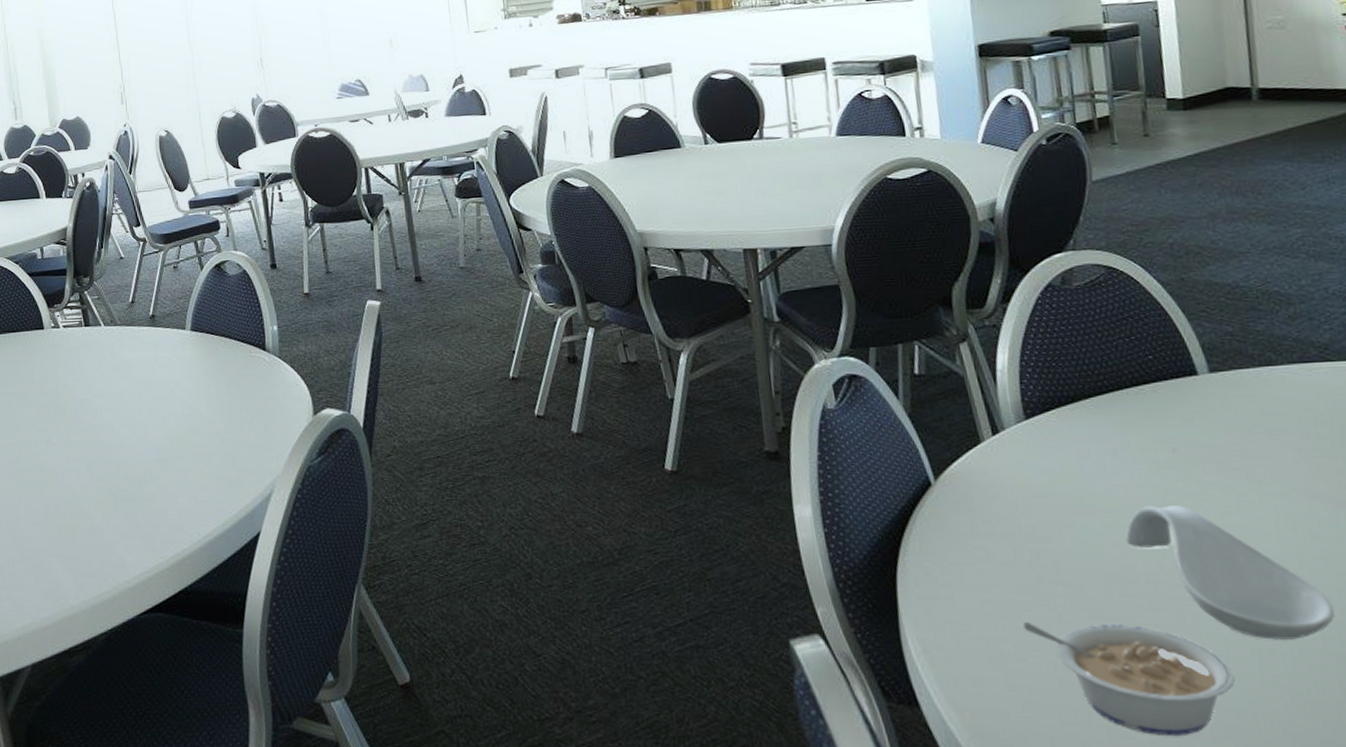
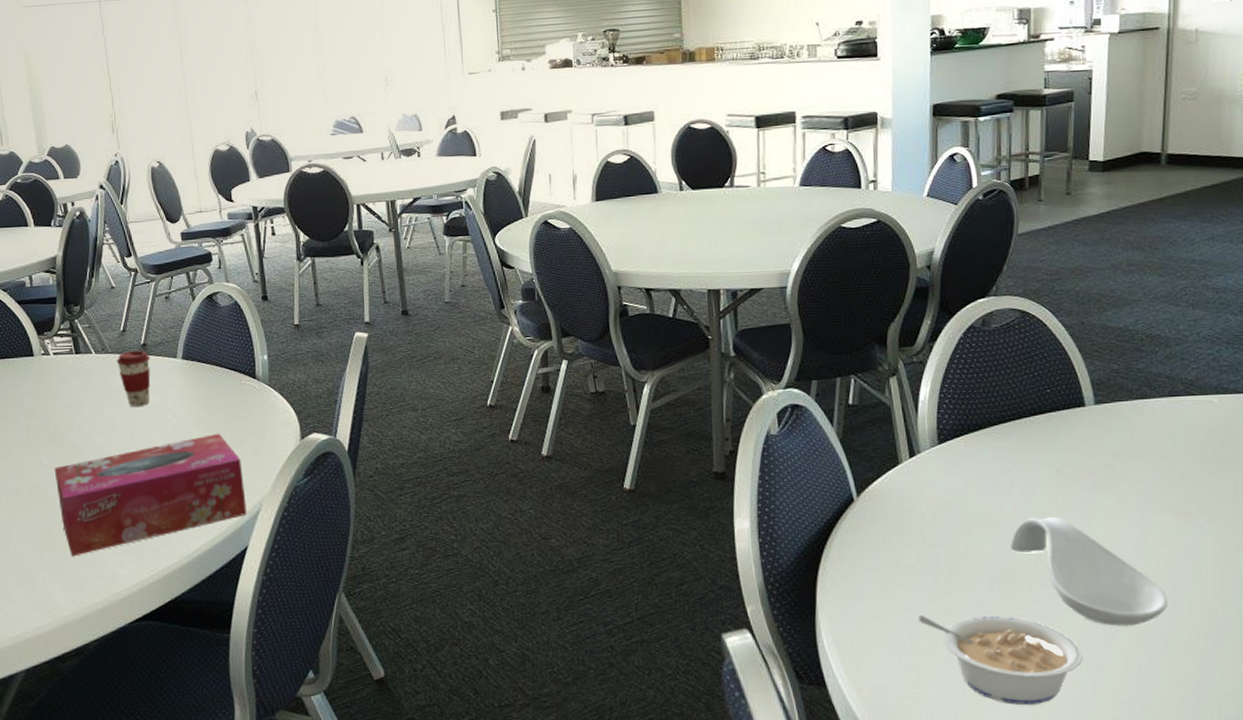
tissue box: none [62,408,259,541] -> present [54,433,247,557]
coffee cup: none [125,321,159,381] -> present [116,350,151,407]

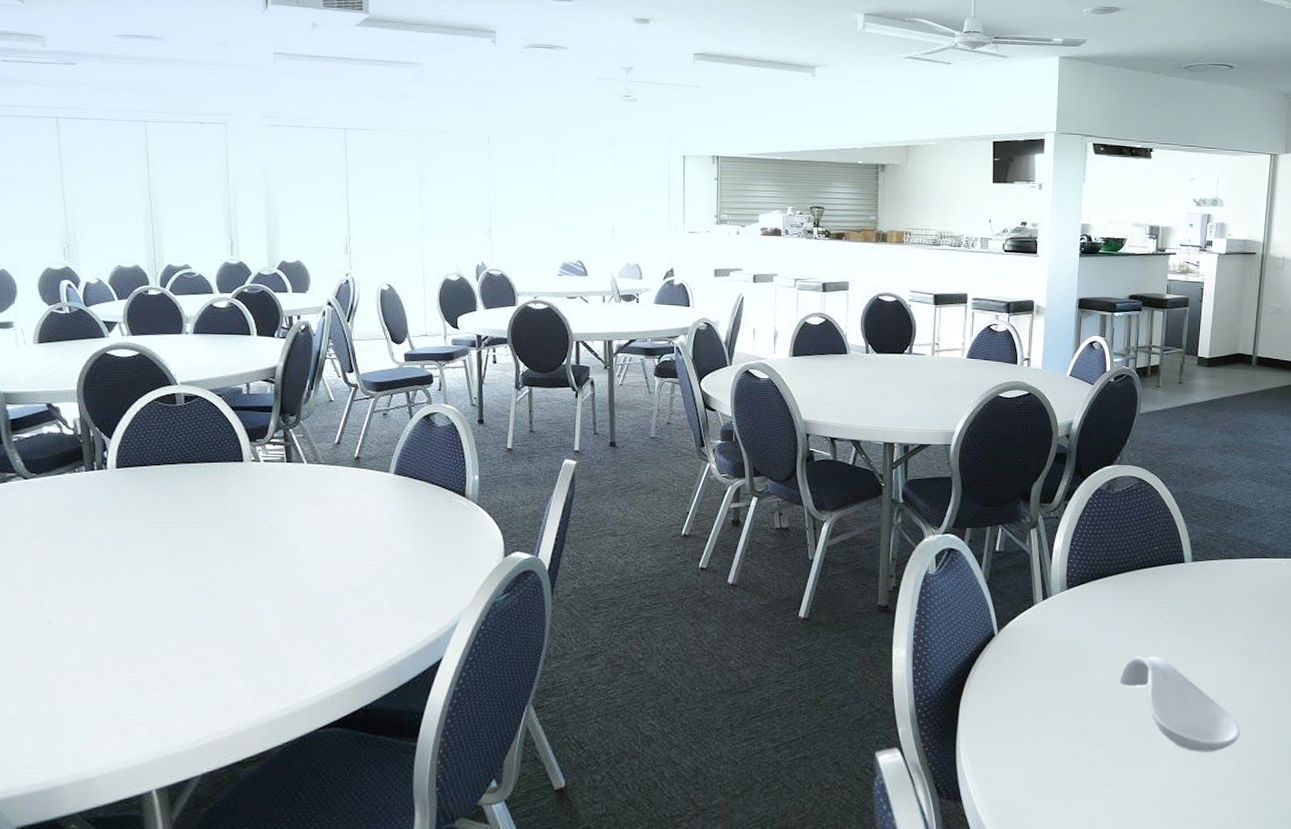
tissue box: present [54,433,247,557] -> none [253,547,445,662]
coffee cup: present [116,350,151,407] -> none [328,462,363,517]
legume: present [918,616,1084,706] -> none [1042,739,1173,820]

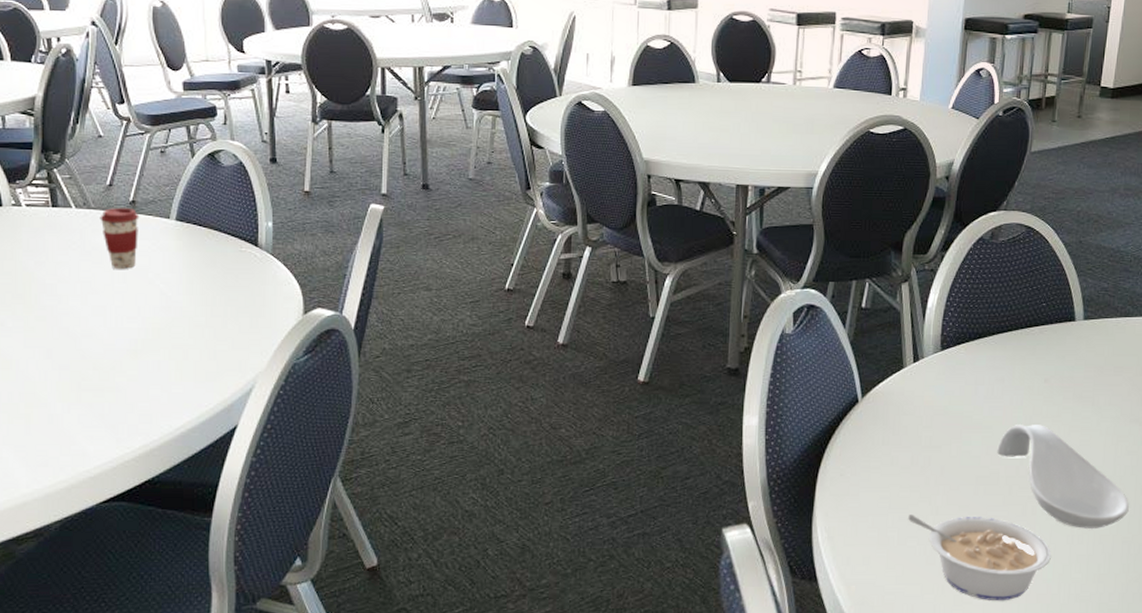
coffee cup: none [328,462,363,517] -> present [100,207,140,269]
legume: none [1042,739,1173,820] -> present [908,515,1052,601]

